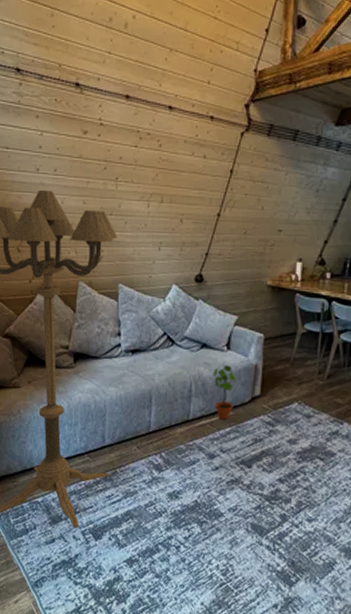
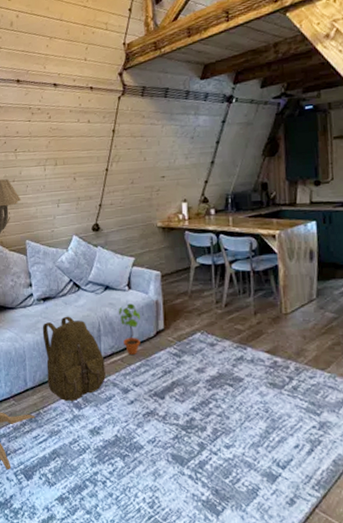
backpack: none [127,372,193,463] -> present [42,316,106,402]

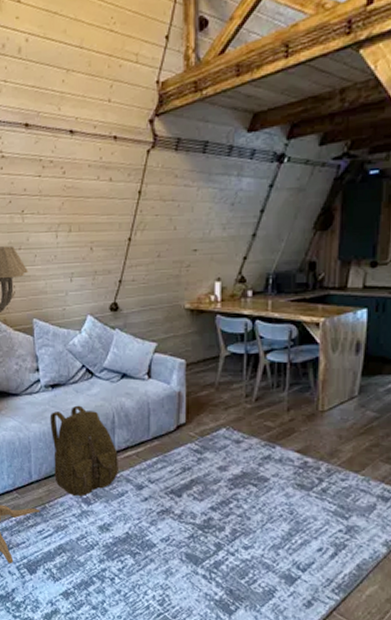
potted plant: present [118,303,141,354] -> none [135,394,161,449]

